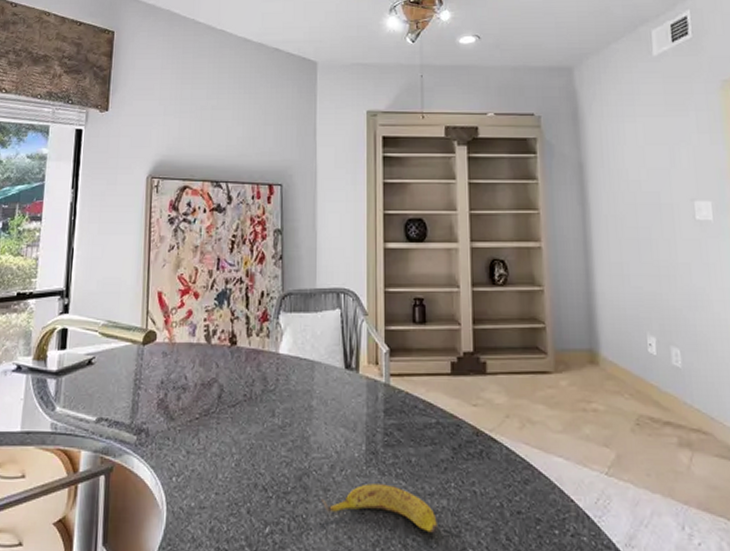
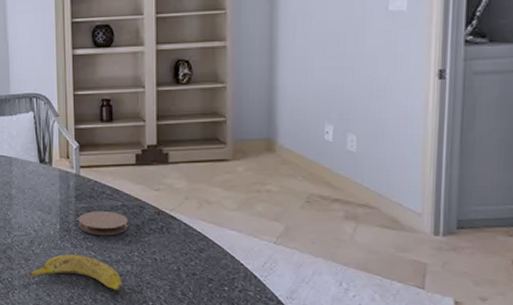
coaster: none [387,430,443,461] -> present [78,211,128,236]

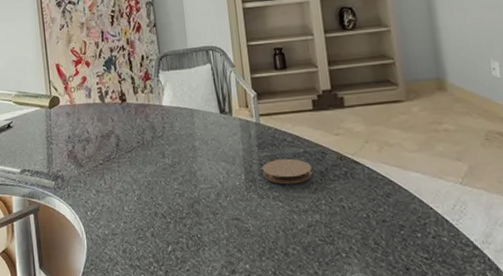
banana: present [23,254,124,290] -> none [212,205,314,242]

